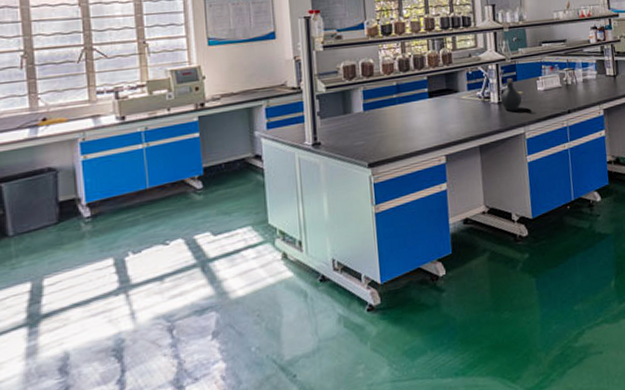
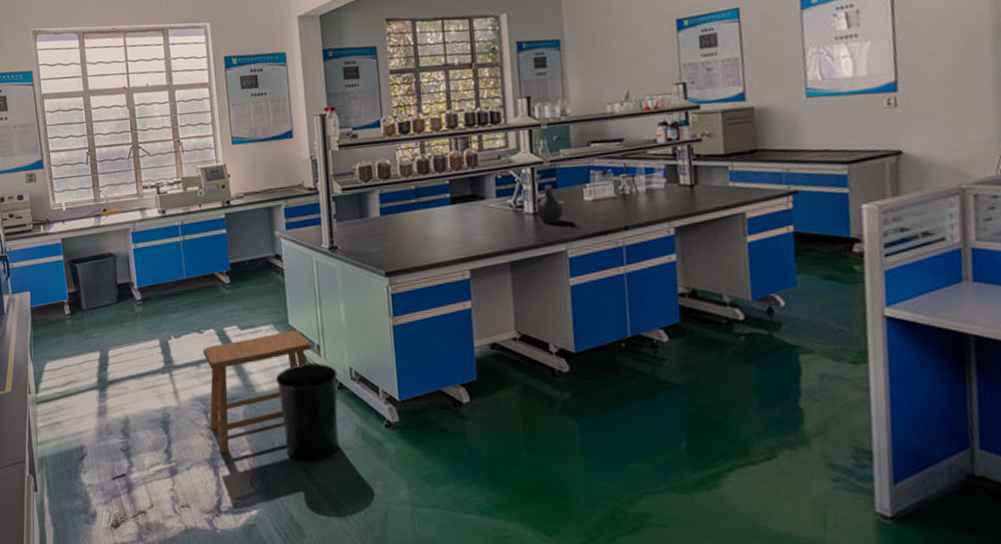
stool: none [168,228,293,372] -> present [203,330,312,454]
waste bin: none [253,259,321,362] -> present [275,364,339,461]

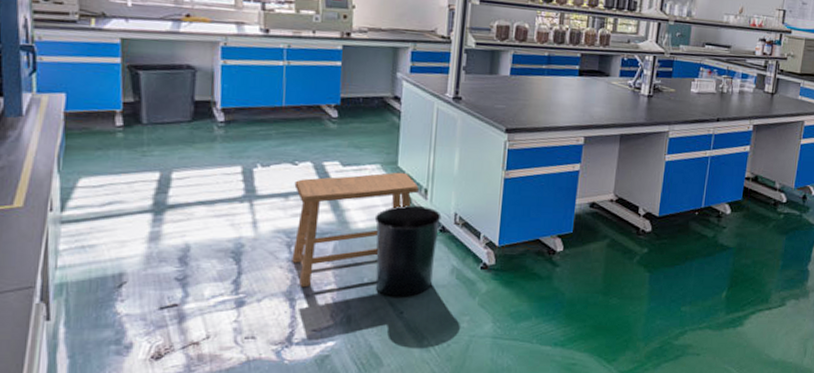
flask: present [535,185,563,223] -> none [650,74,673,107]

